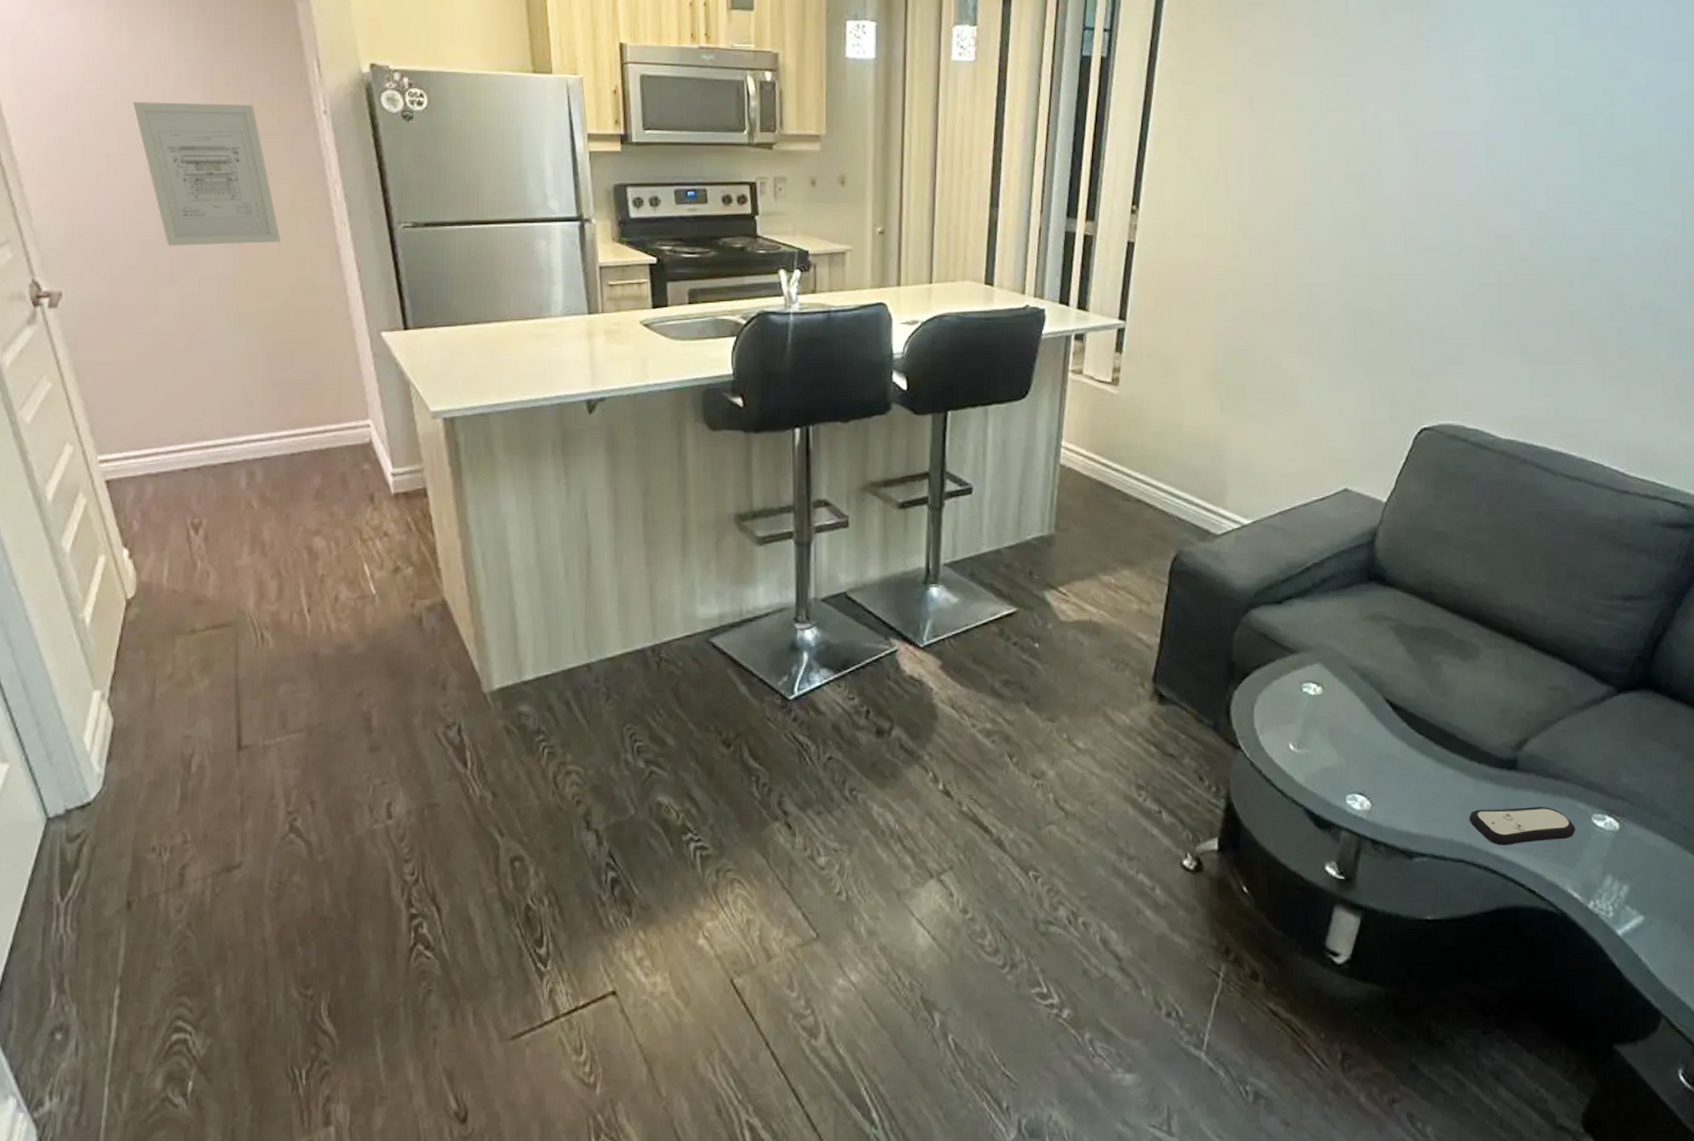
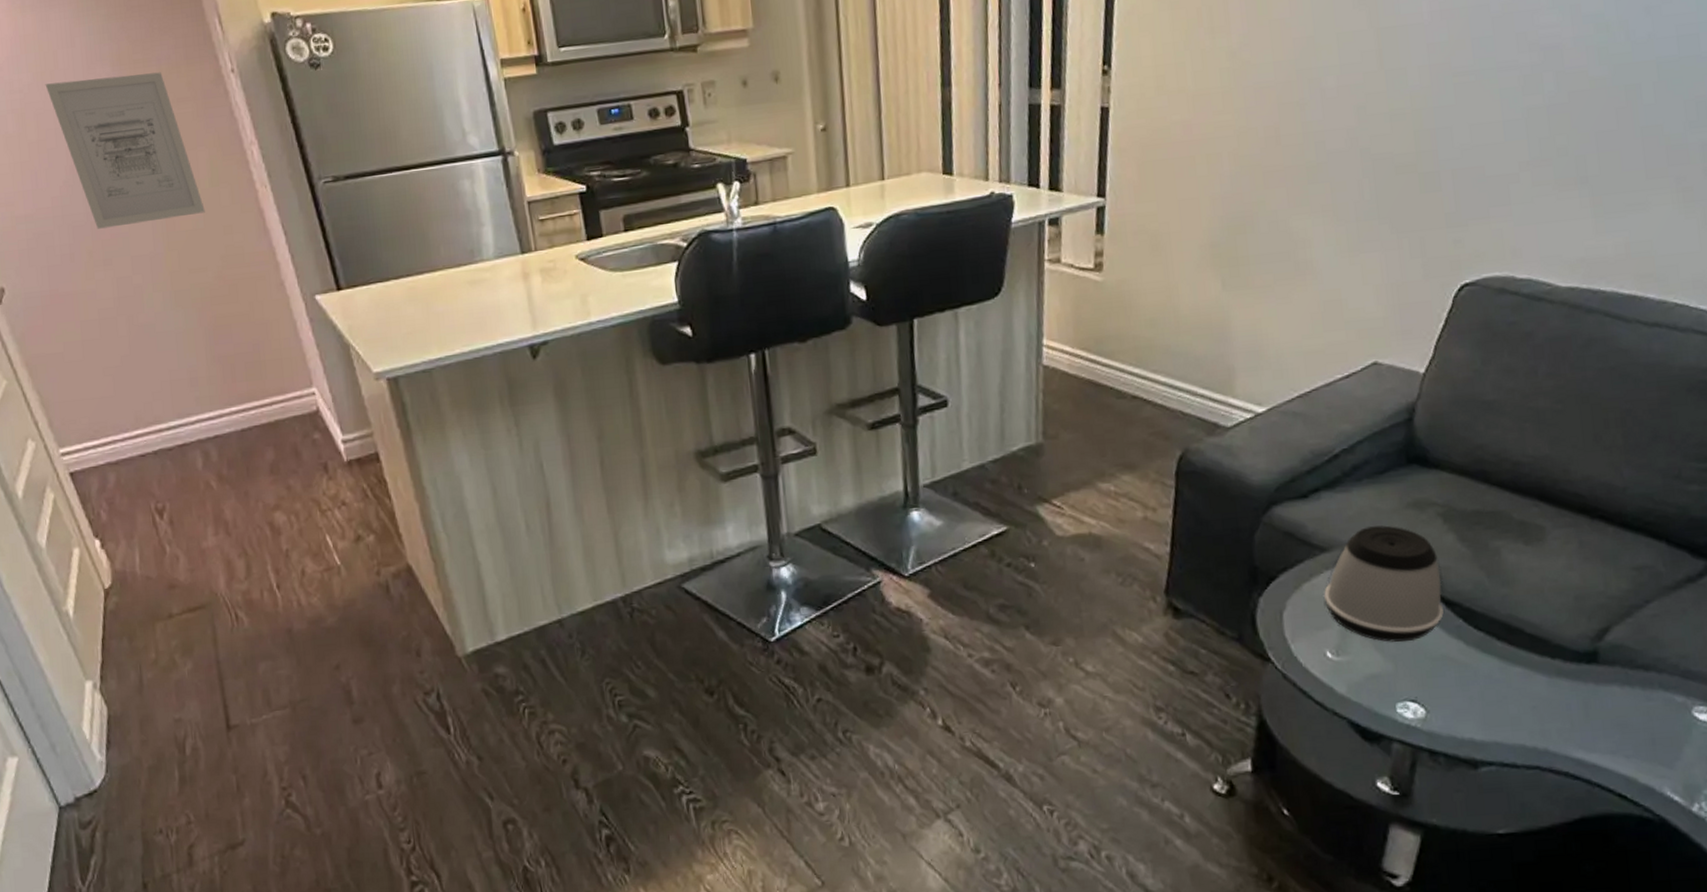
speaker: none [1290,634,1393,740] -> present [1324,525,1445,643]
remote control: present [1469,806,1576,846] -> none [1543,701,1673,748]

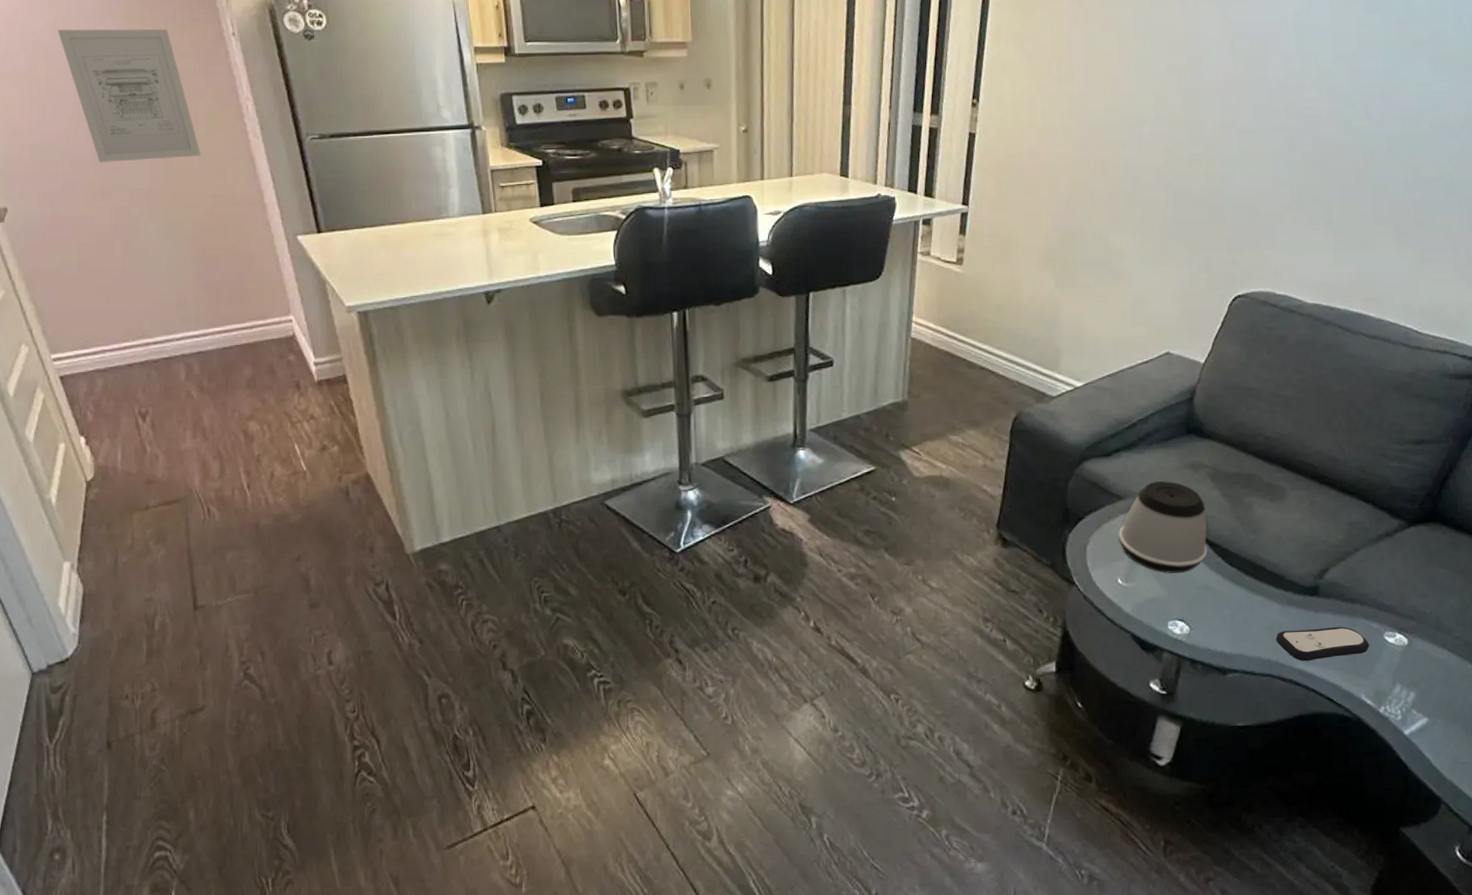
remote control: none [1543,701,1673,748] -> present [1276,626,1369,661]

